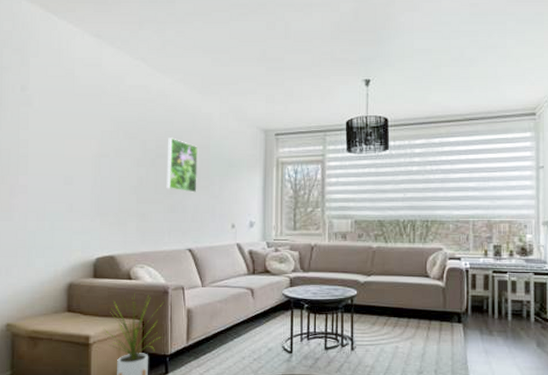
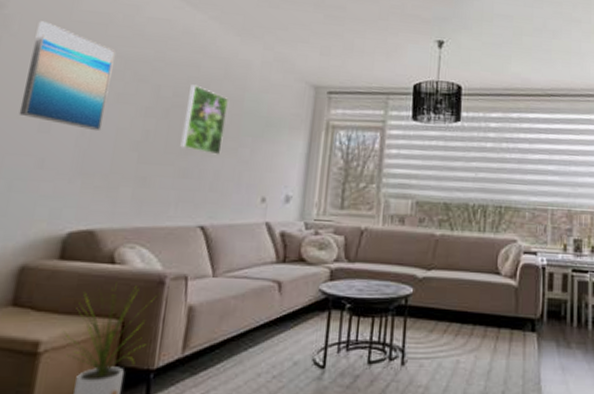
wall art: none [49,97,109,181] -> present [18,21,115,132]

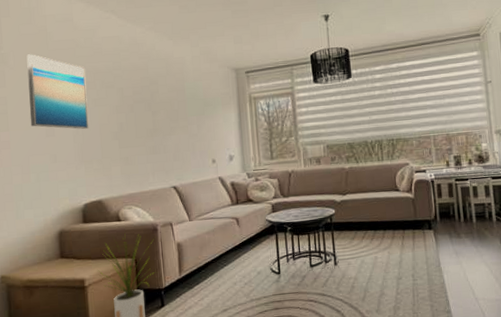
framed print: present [180,84,228,155] -> none [144,83,177,134]

